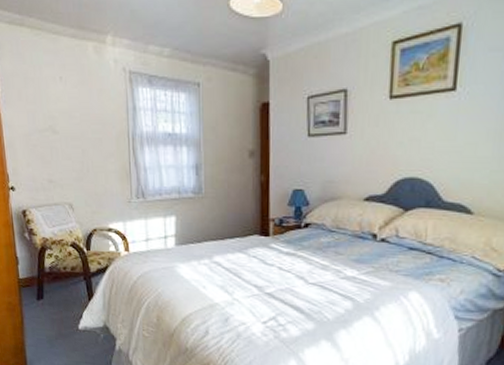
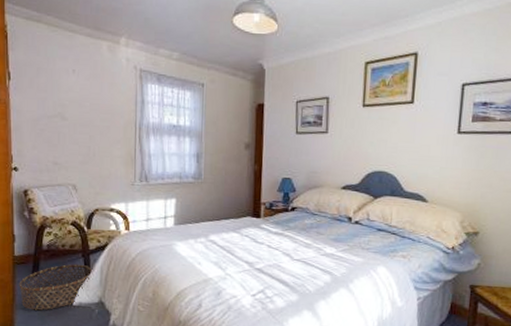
basket: none [26,287,94,334] -> present [19,264,92,311]

